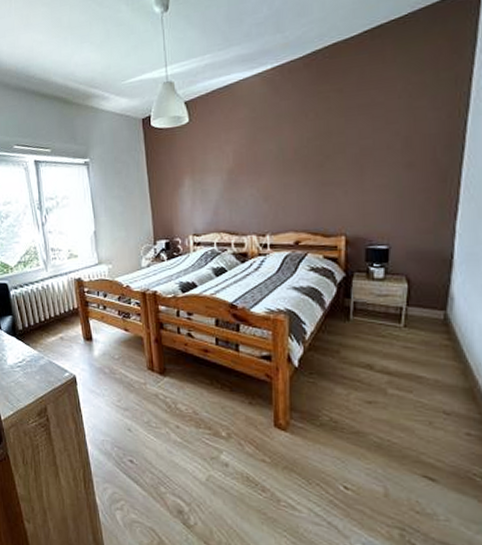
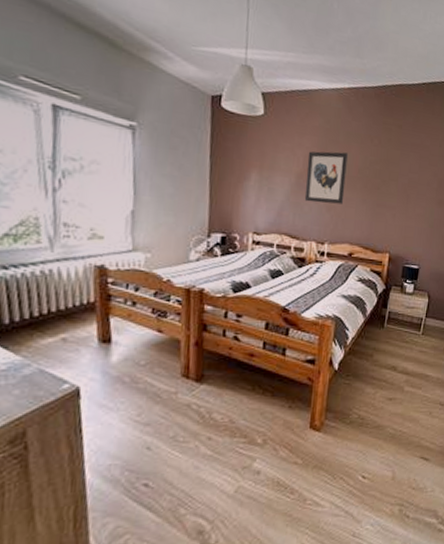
wall art: none [236,136,282,196] -> present [304,151,348,204]

